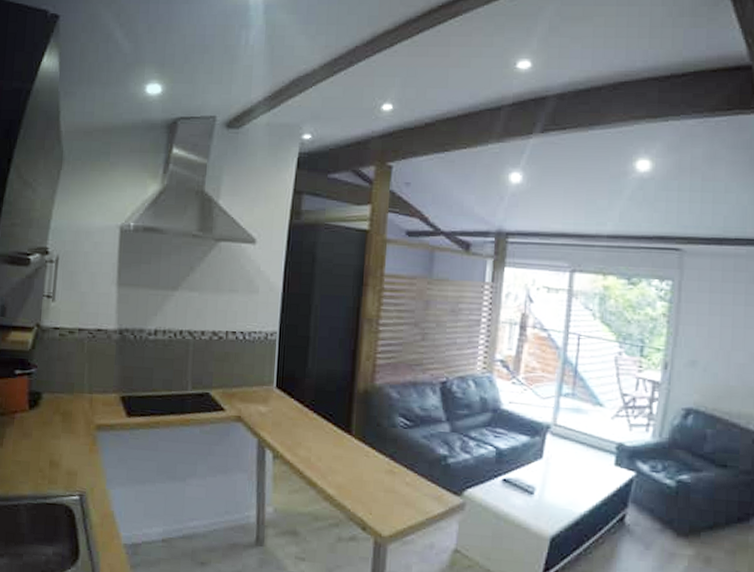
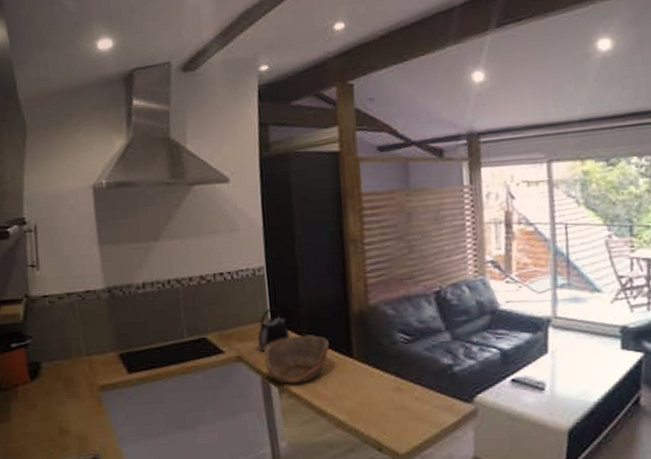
kettle: none [259,372,292,415] -> present [257,307,290,352]
bowl: none [263,404,329,452] -> present [264,334,329,384]

